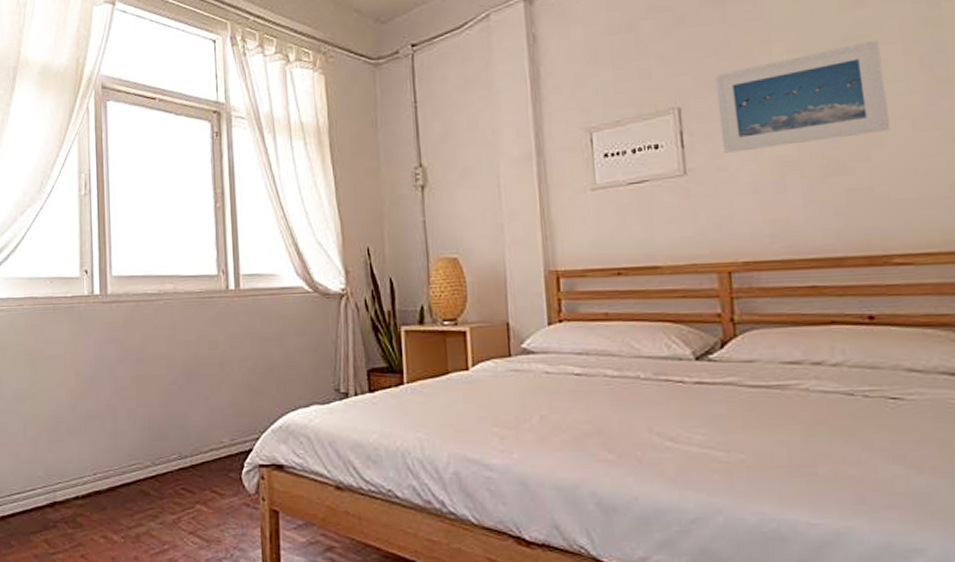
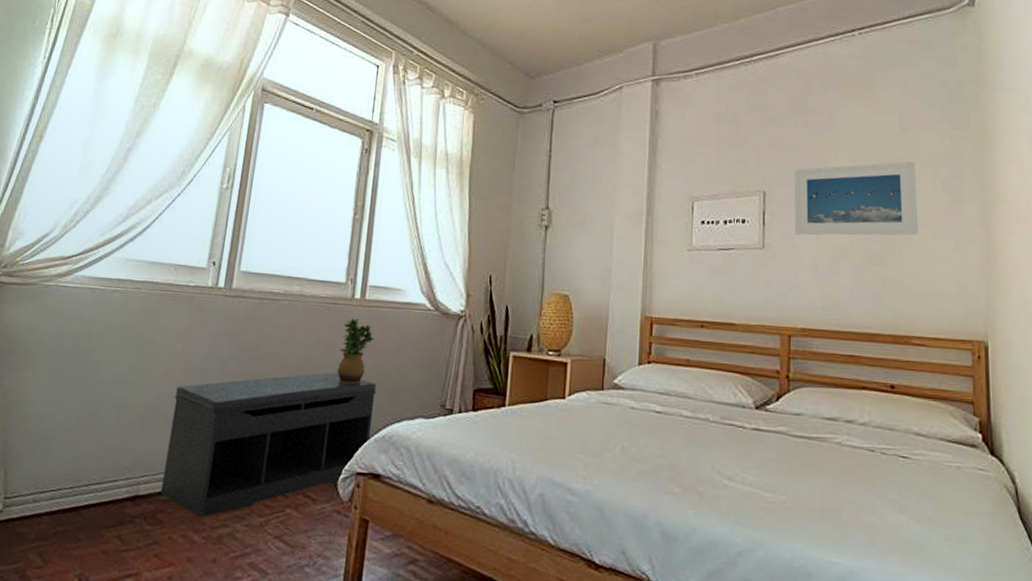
bench: none [72,366,268,519] -> present [160,372,376,518]
potted plant: none [222,309,255,377] -> present [337,318,374,385]

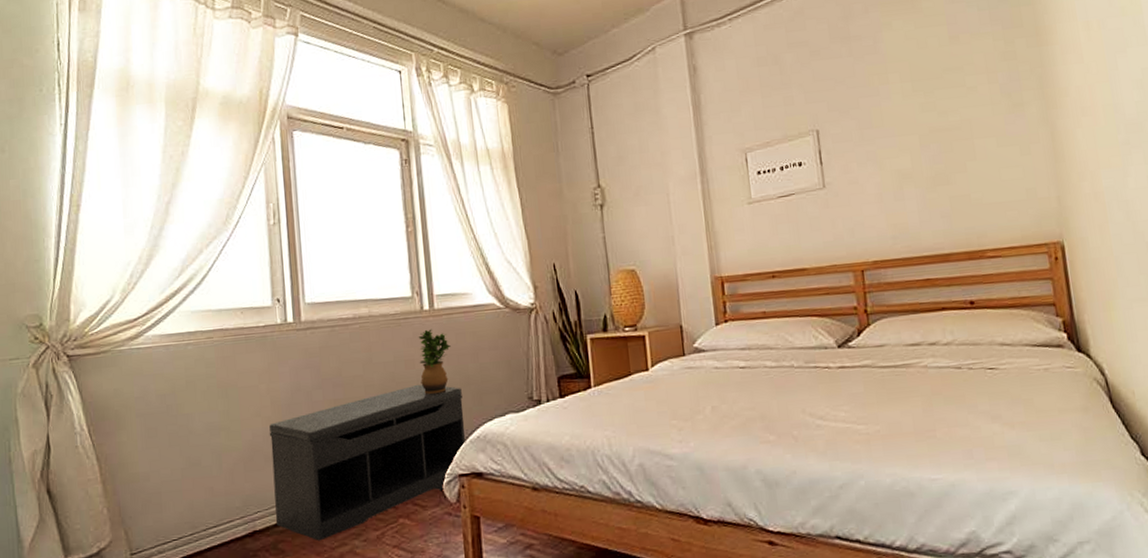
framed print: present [793,161,919,236] -> none [844,71,982,168]

